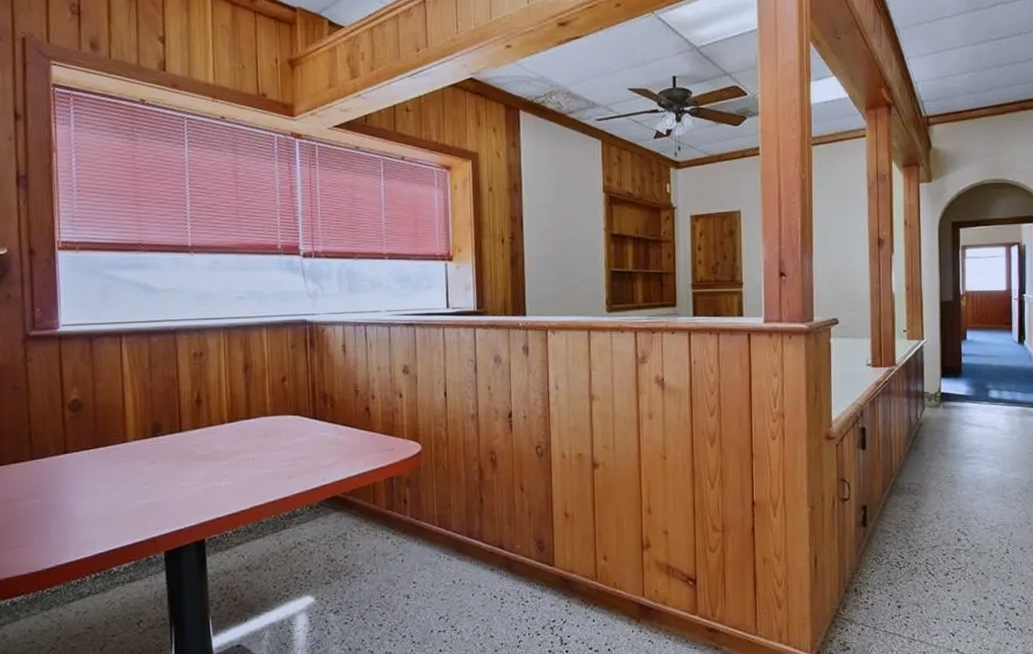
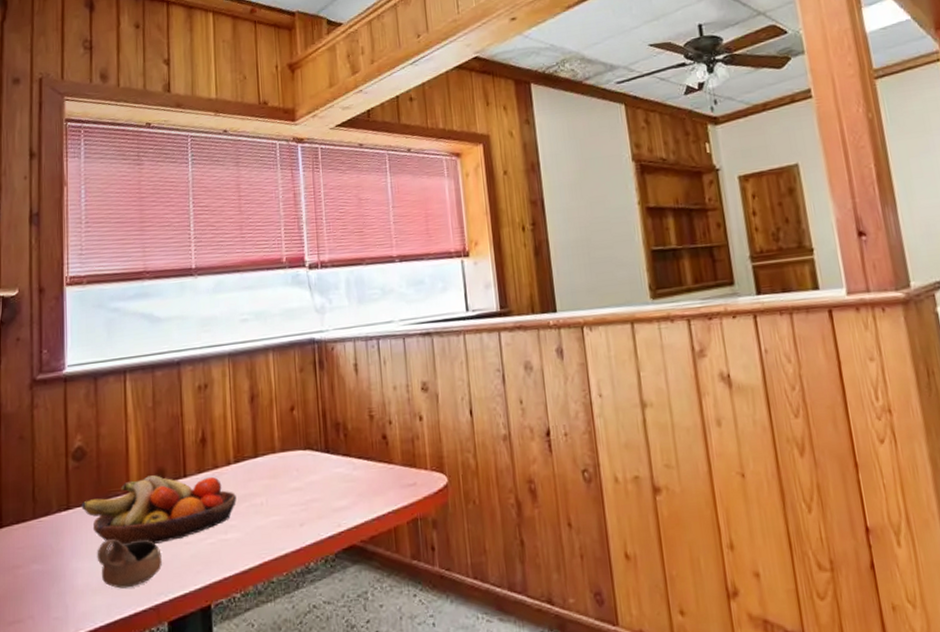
fruit bowl: none [78,428,230,487] -> present [81,475,236,545]
cup: none [95,481,159,523] -> present [97,539,162,589]

